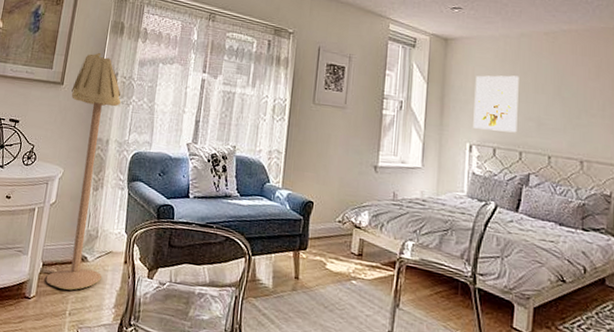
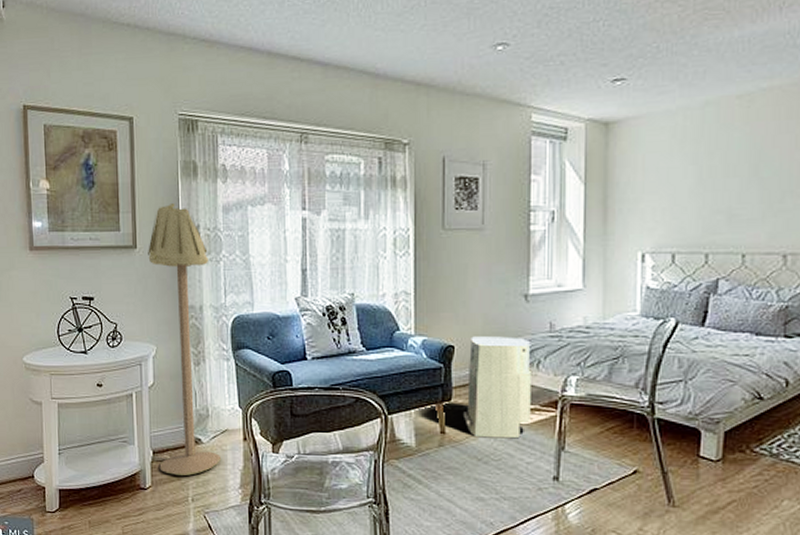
air purifier: none [316,196,376,292] -> present [464,336,531,439]
wall art: present [473,75,519,133] -> none [645,158,704,232]

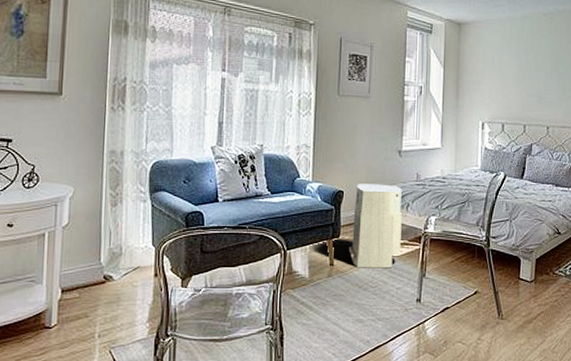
floor lamp: present [148,202,221,476] -> none [67,56,134,312]

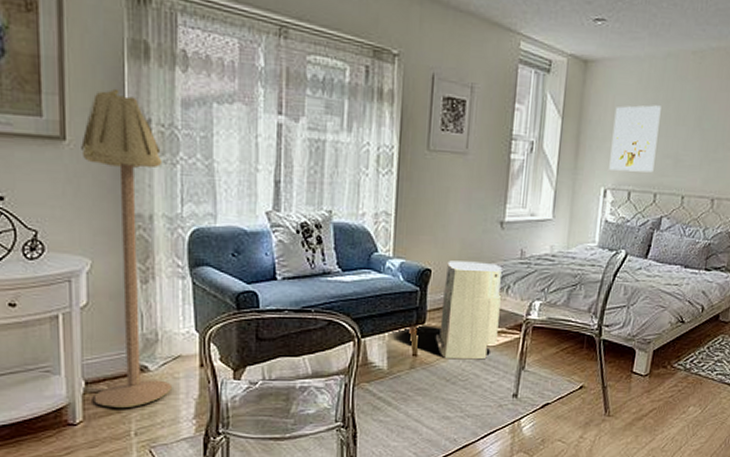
floor lamp: none [67,56,134,312] -> present [81,88,171,407]
wall art: none [485,55,523,108] -> present [609,105,661,173]

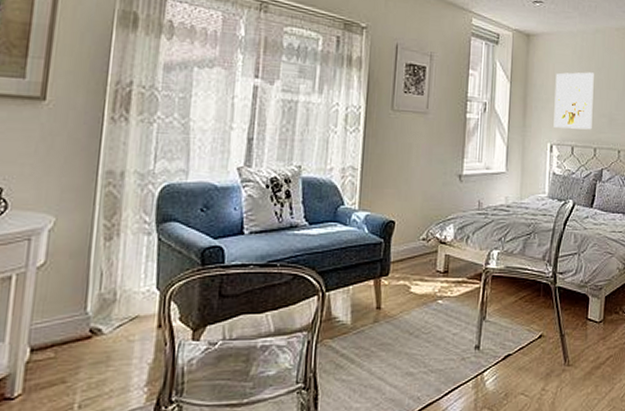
floor lamp: present [81,88,171,407] -> none [37,53,140,377]
air purifier: present [436,260,502,360] -> none [399,212,461,312]

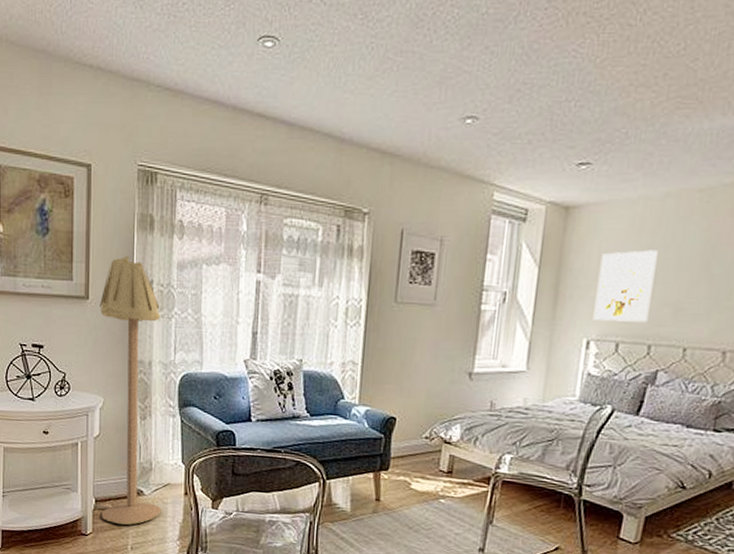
floor lamp: none [37,53,140,377] -> present [100,255,161,525]

